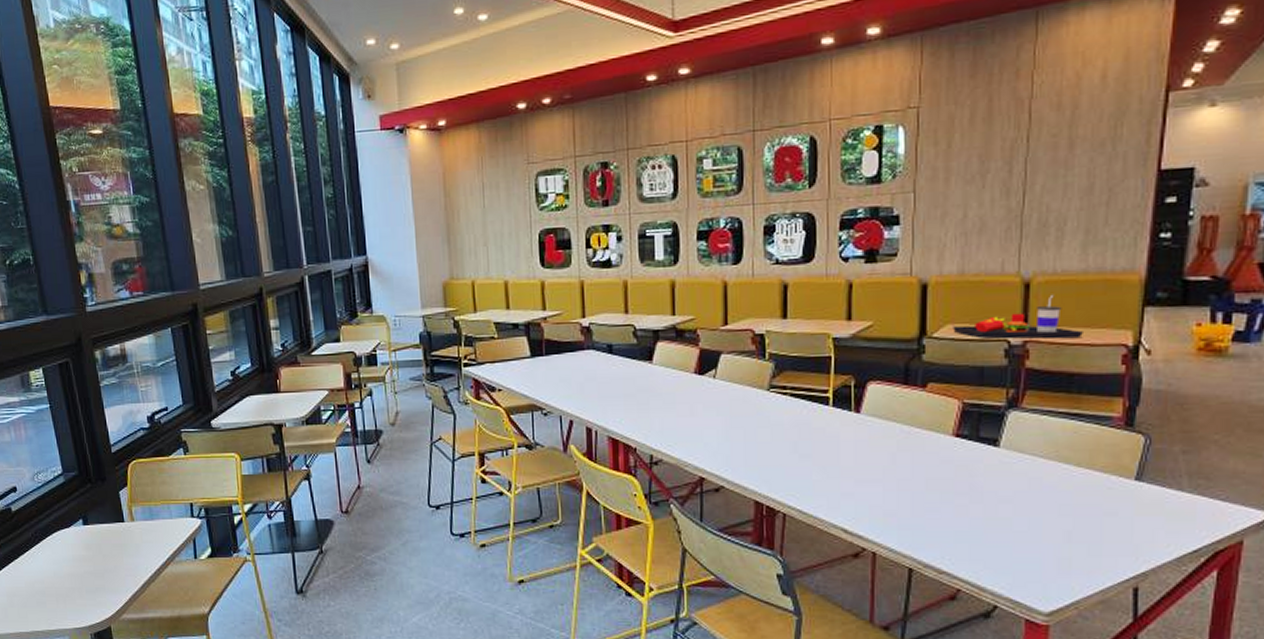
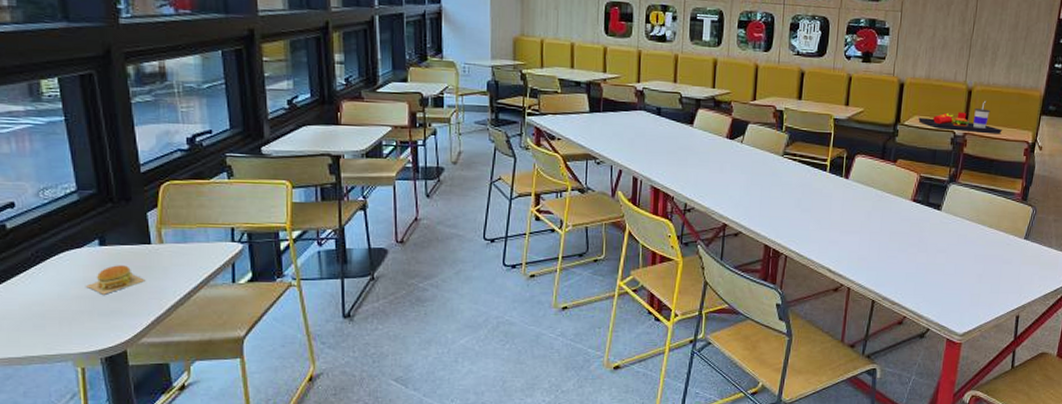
hamburger: none [74,543,122,572] -> present [85,265,146,295]

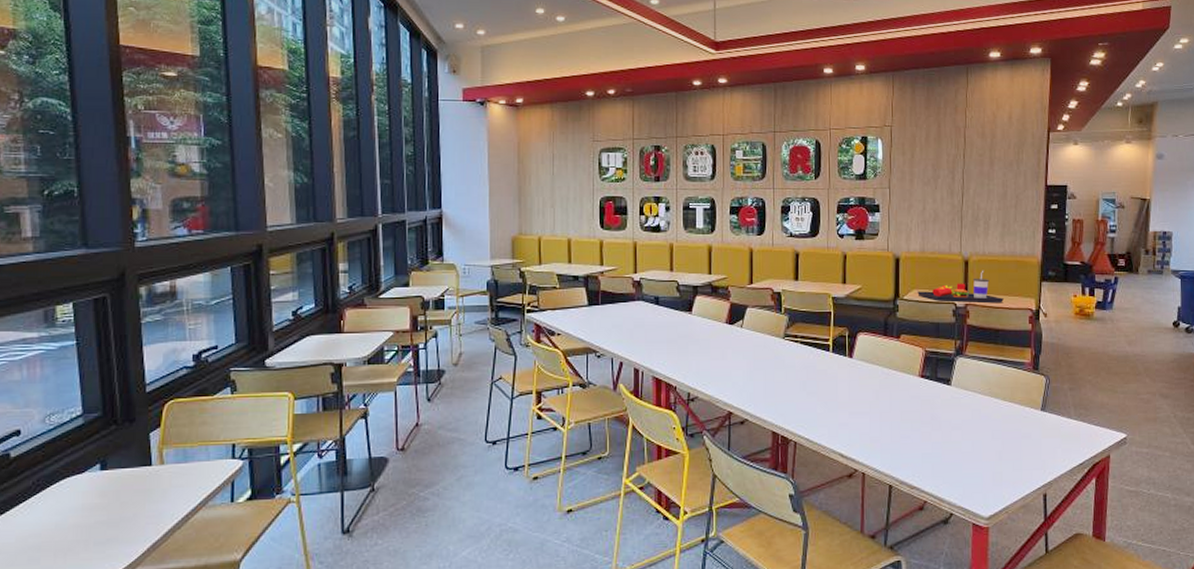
hamburger: present [85,265,146,295] -> none [83,489,144,522]

